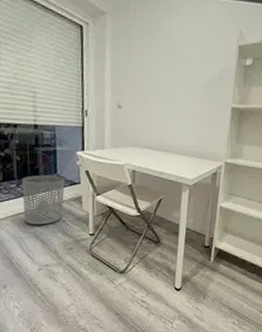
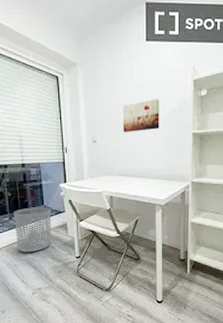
wall art: none [154,63,198,100] -> present [122,99,160,132]

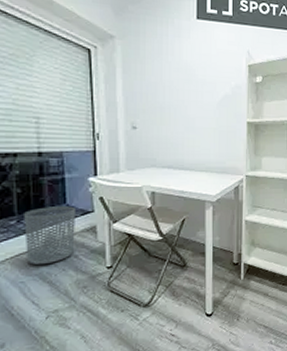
wall art: present [122,99,160,132] -> none [168,82,211,119]

